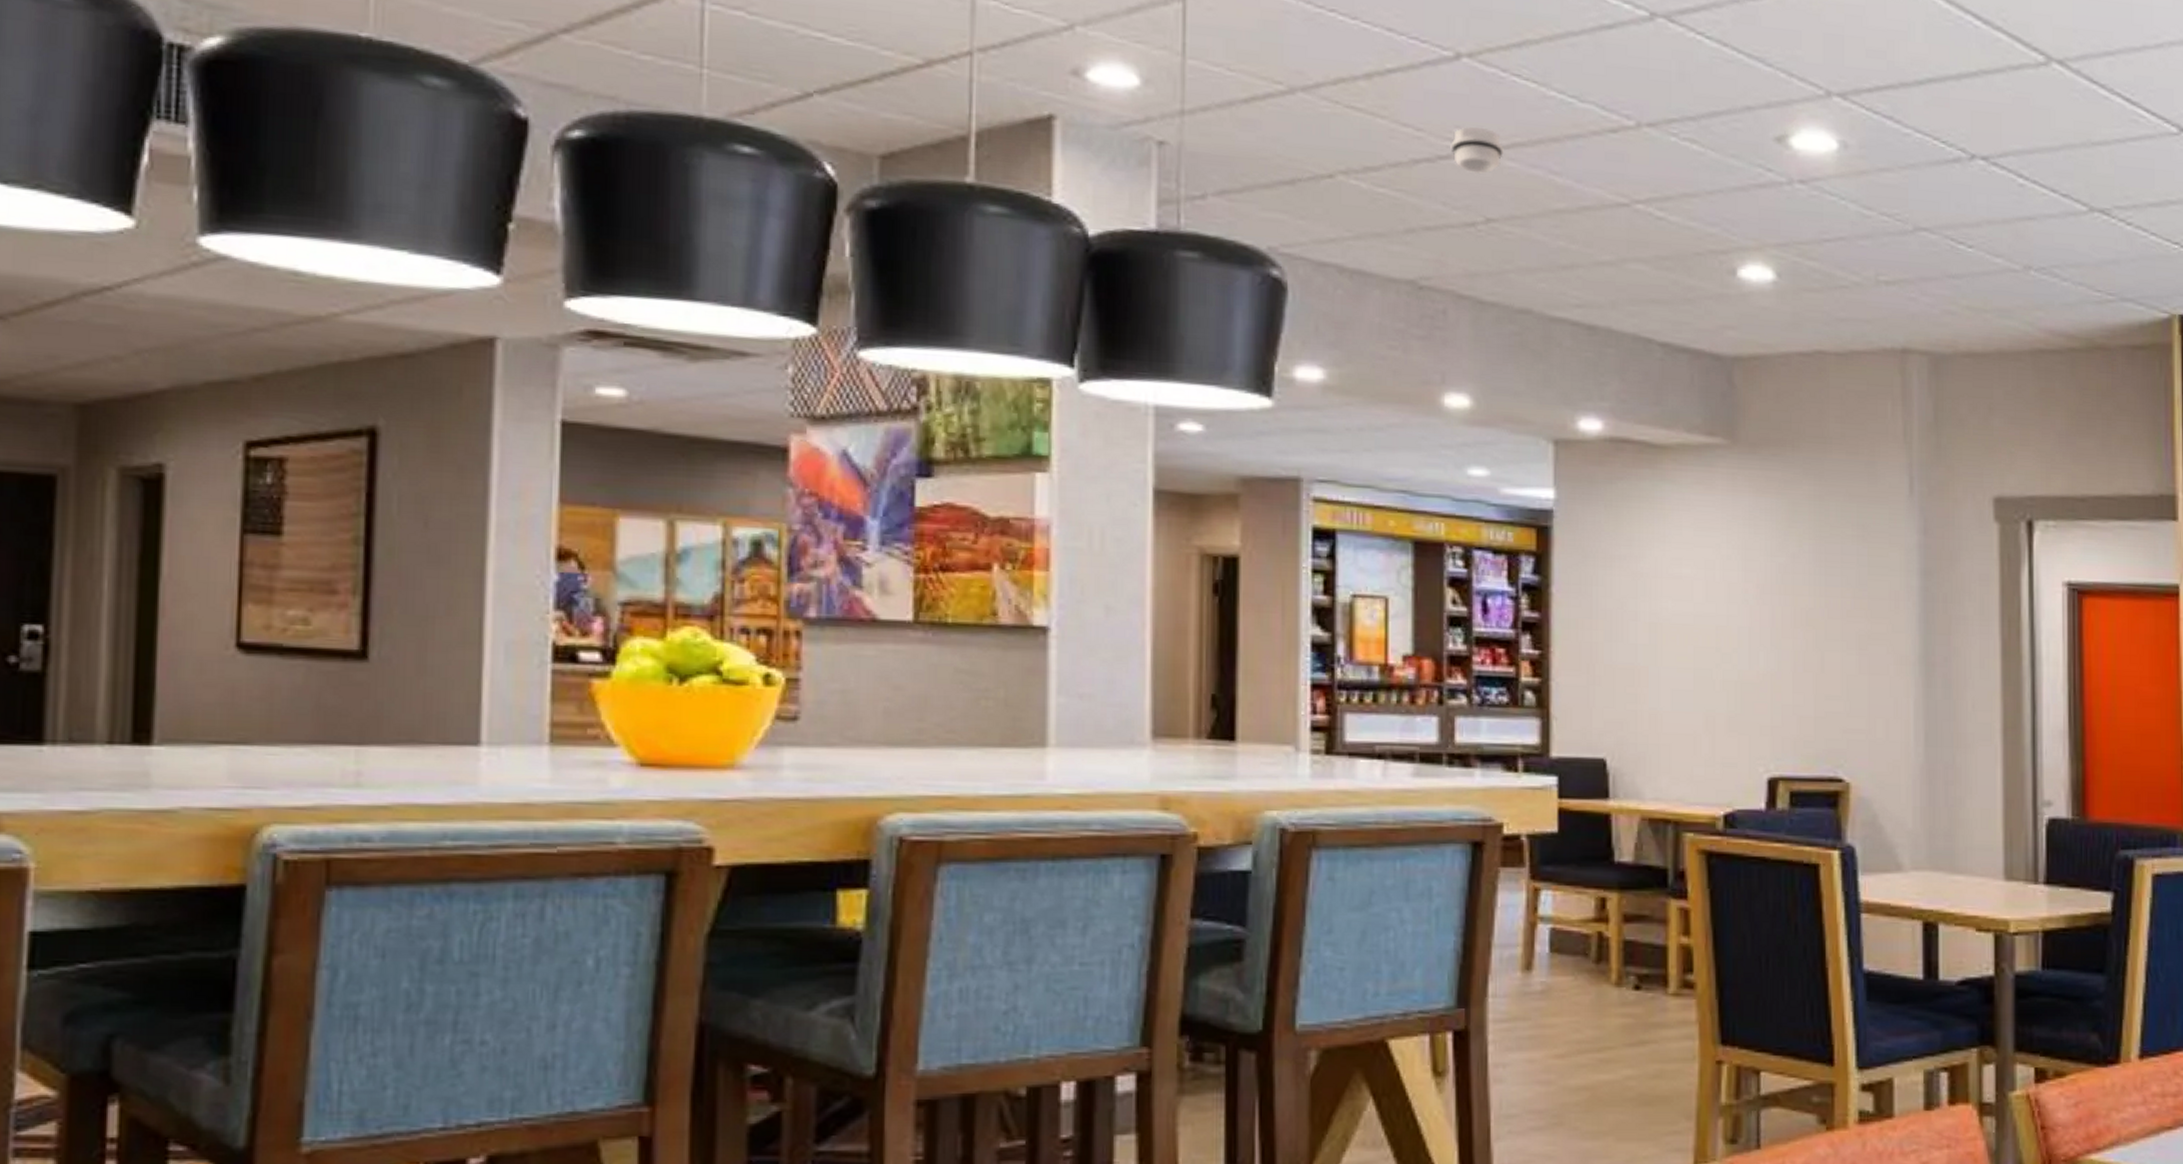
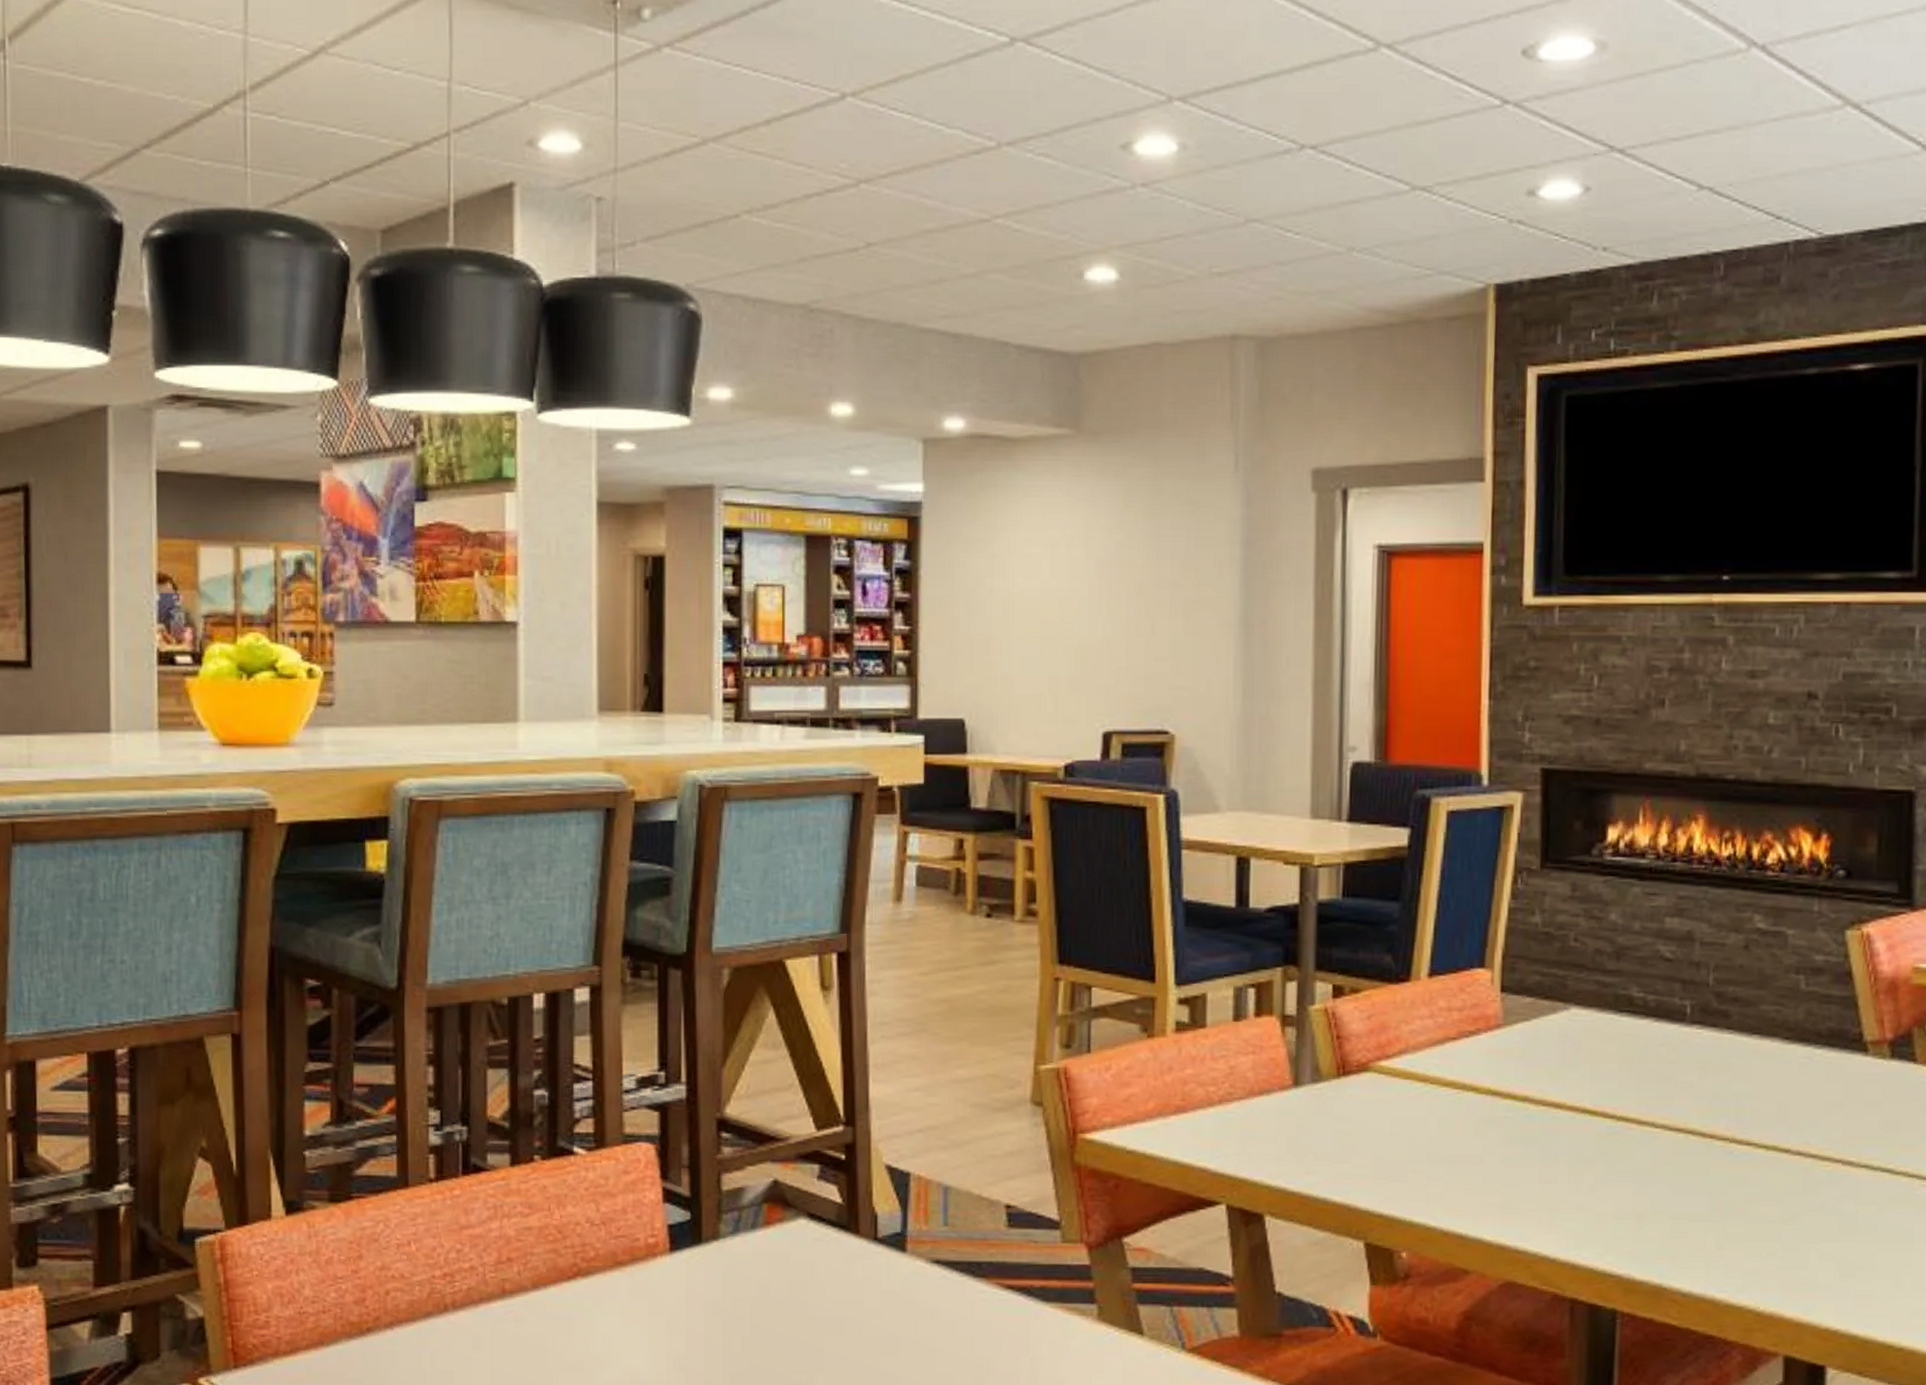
smoke detector: present [1451,127,1503,174] -> none [837,161,882,204]

